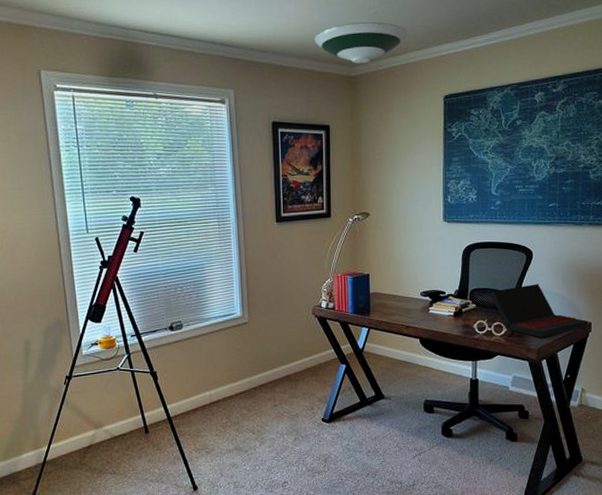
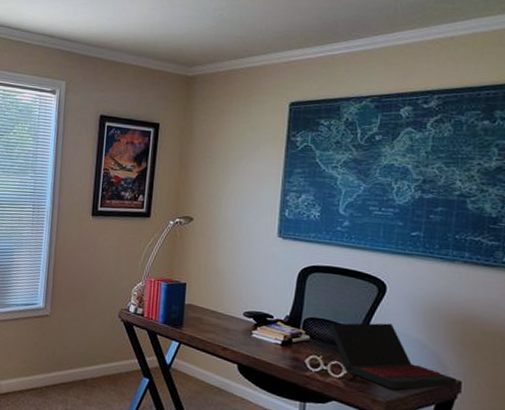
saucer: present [314,22,408,64] -> none [152,24,255,64]

